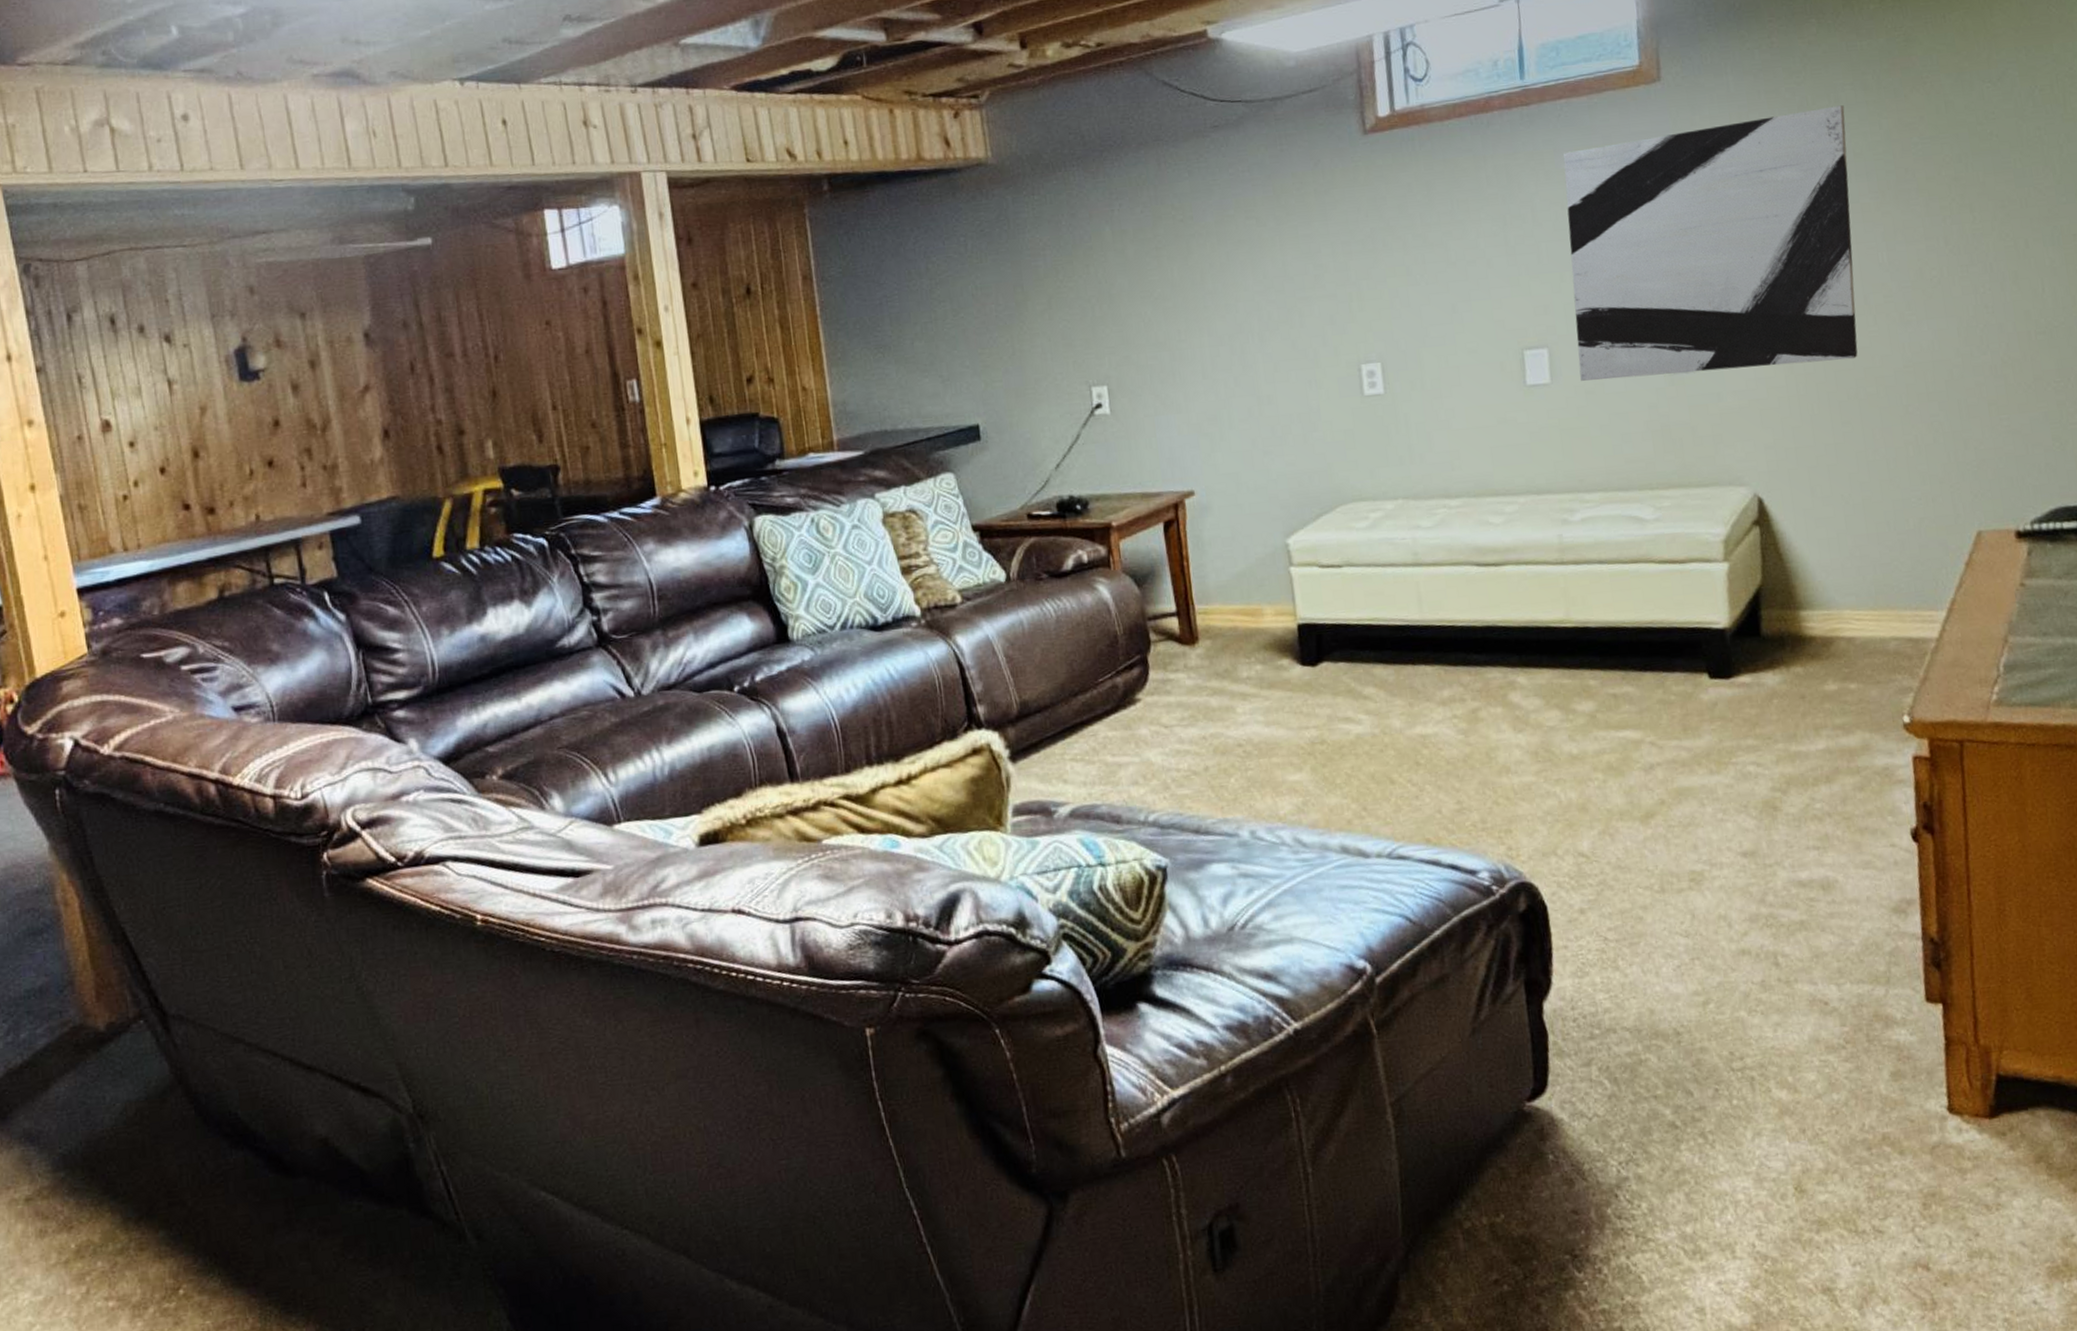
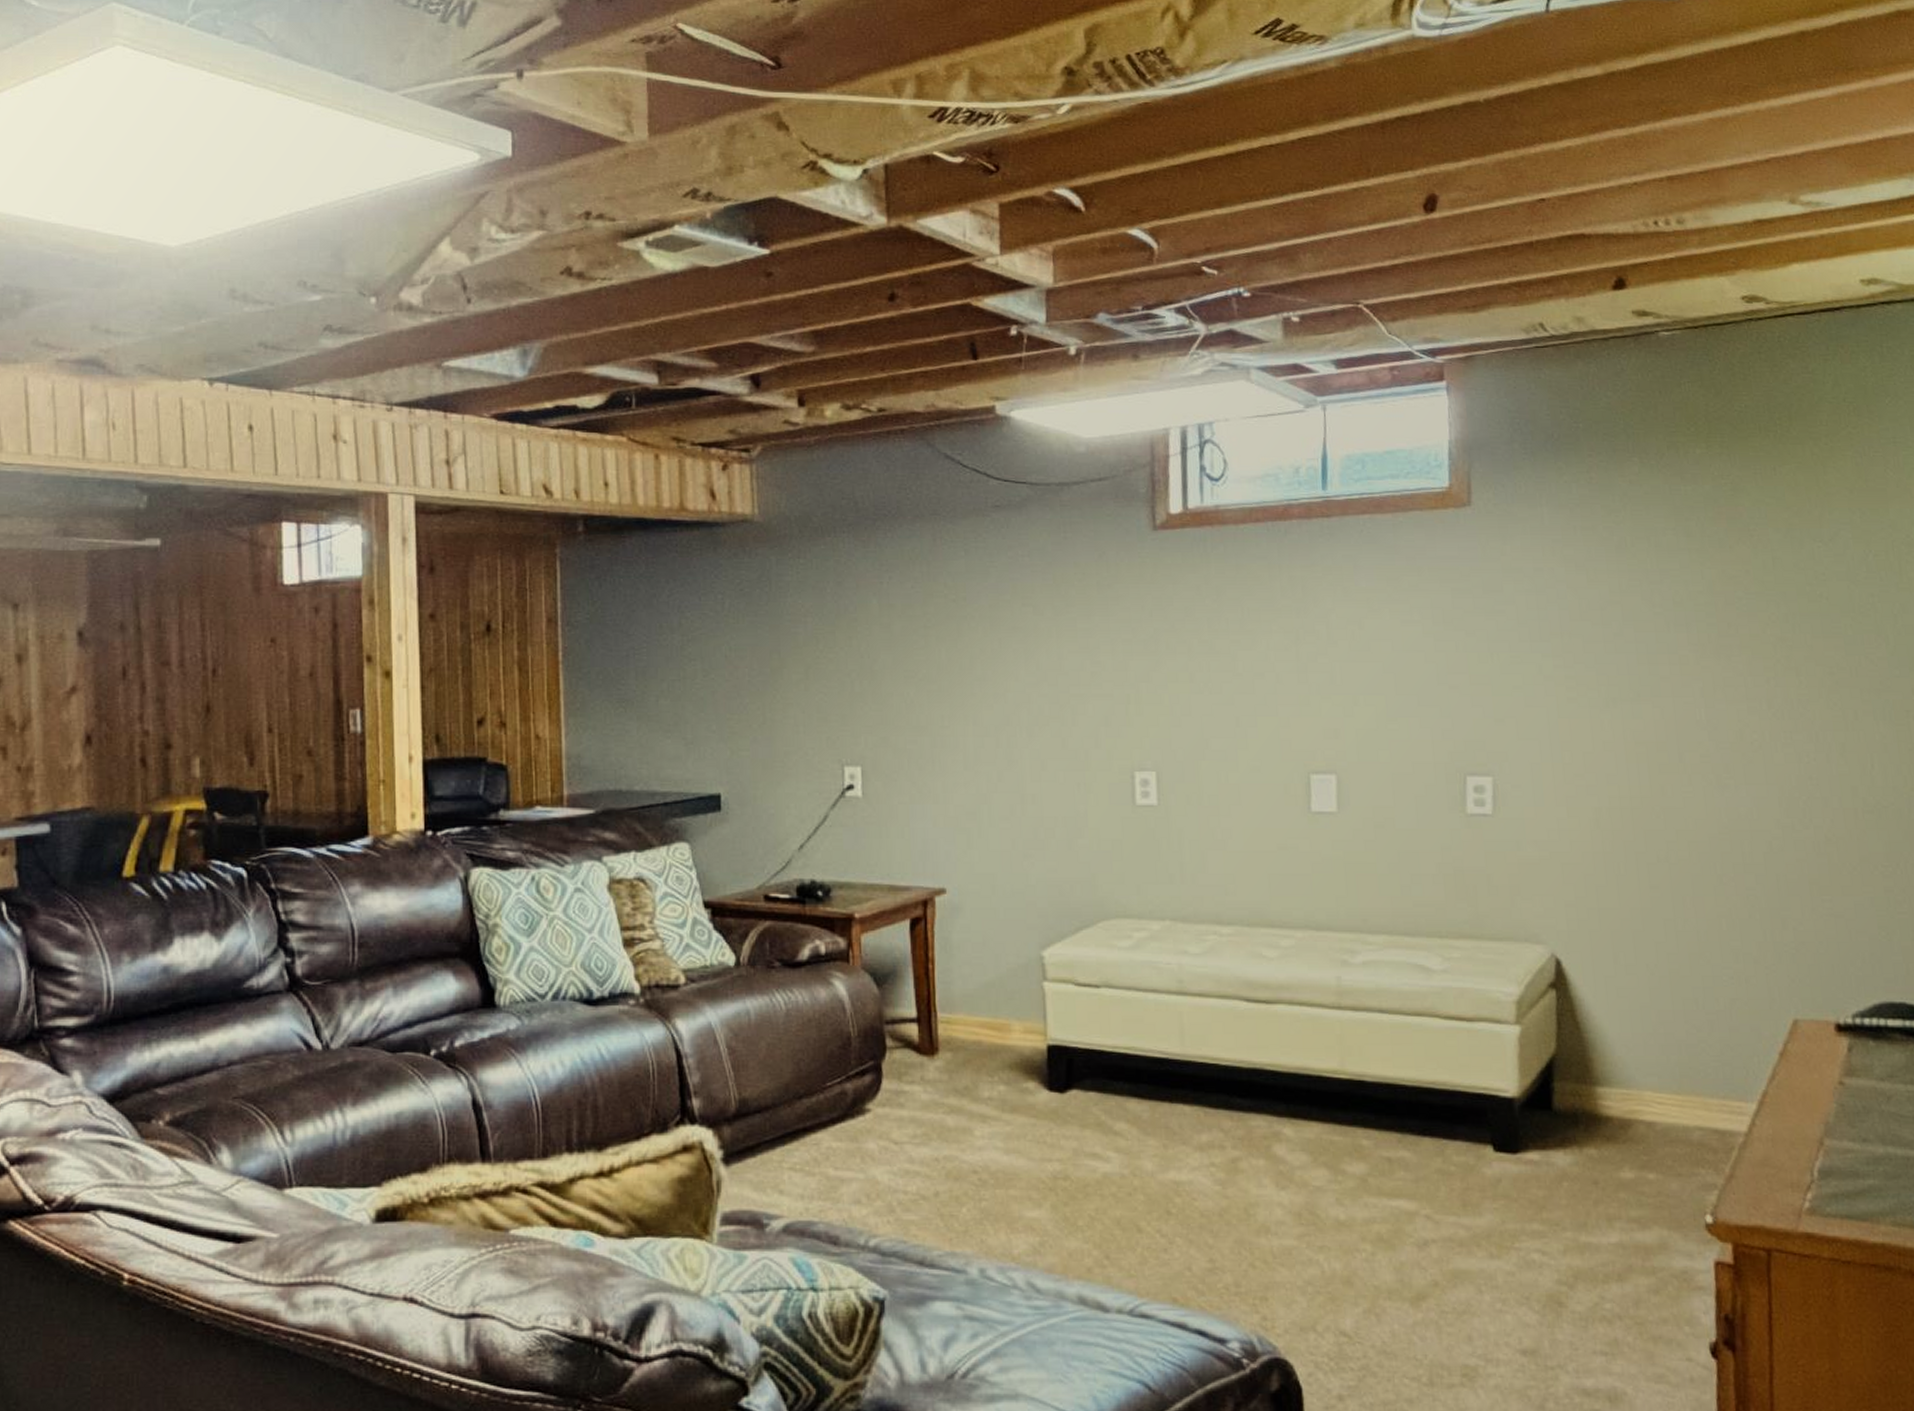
wall art: present [1562,105,1858,381] -> none [1363,550,1670,820]

